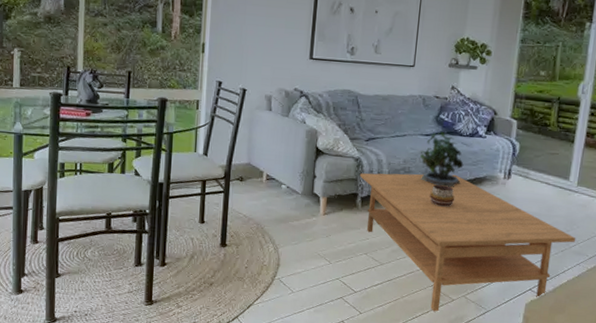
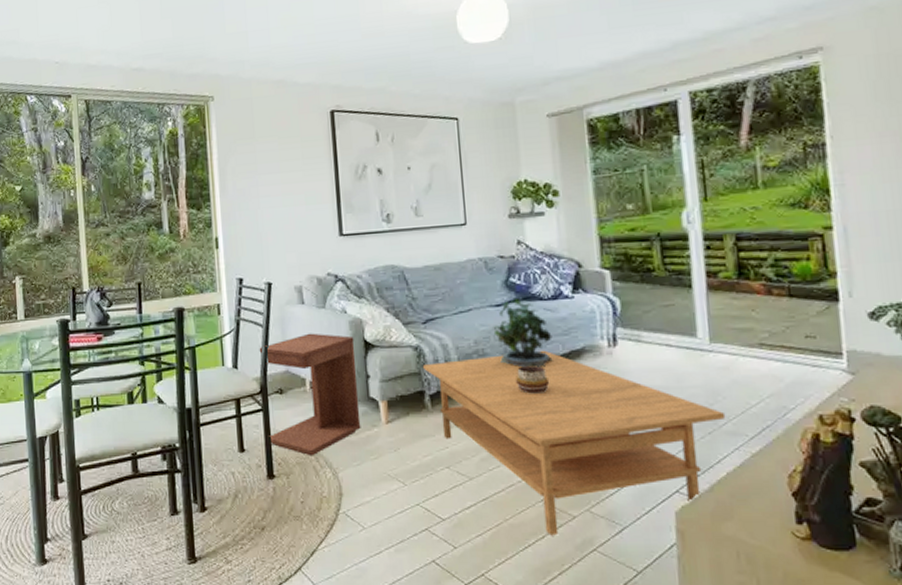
side table: none [227,135,309,233] -> present [259,333,361,456]

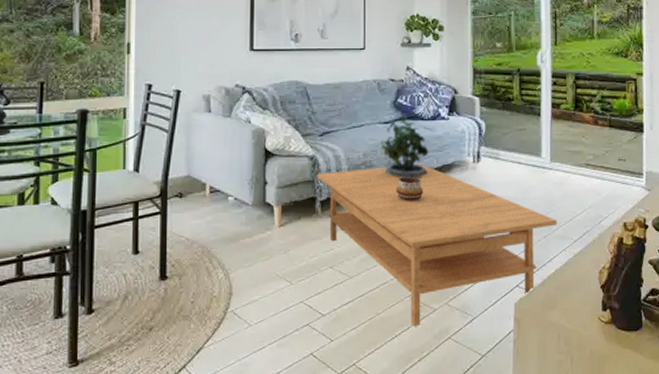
side table: present [259,333,361,456] -> none [162,140,256,258]

